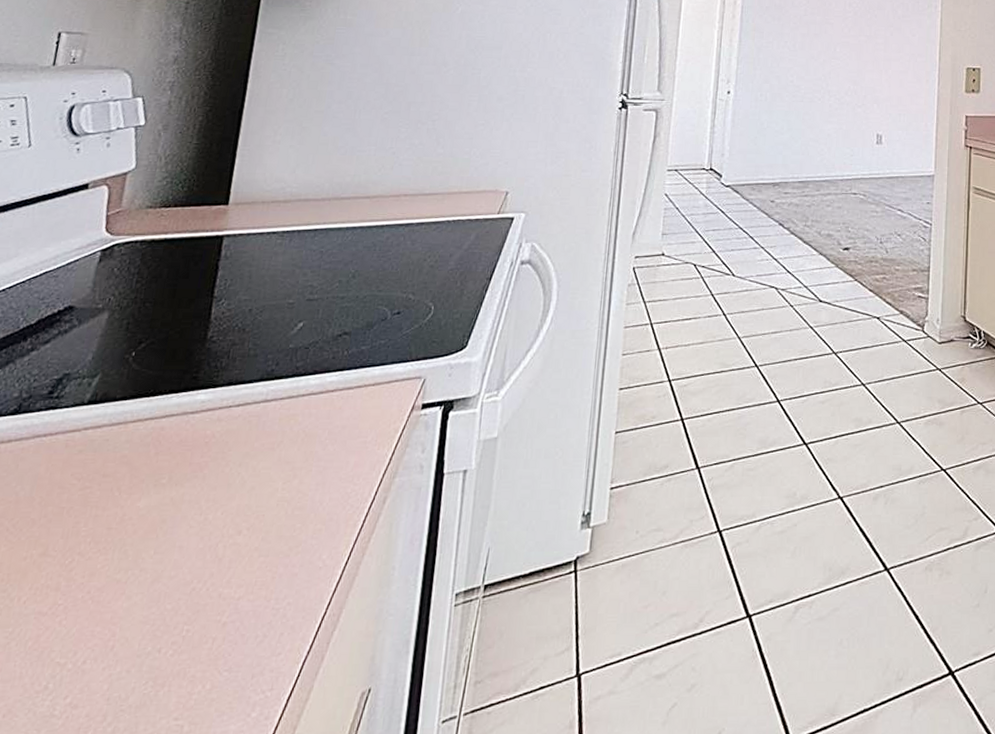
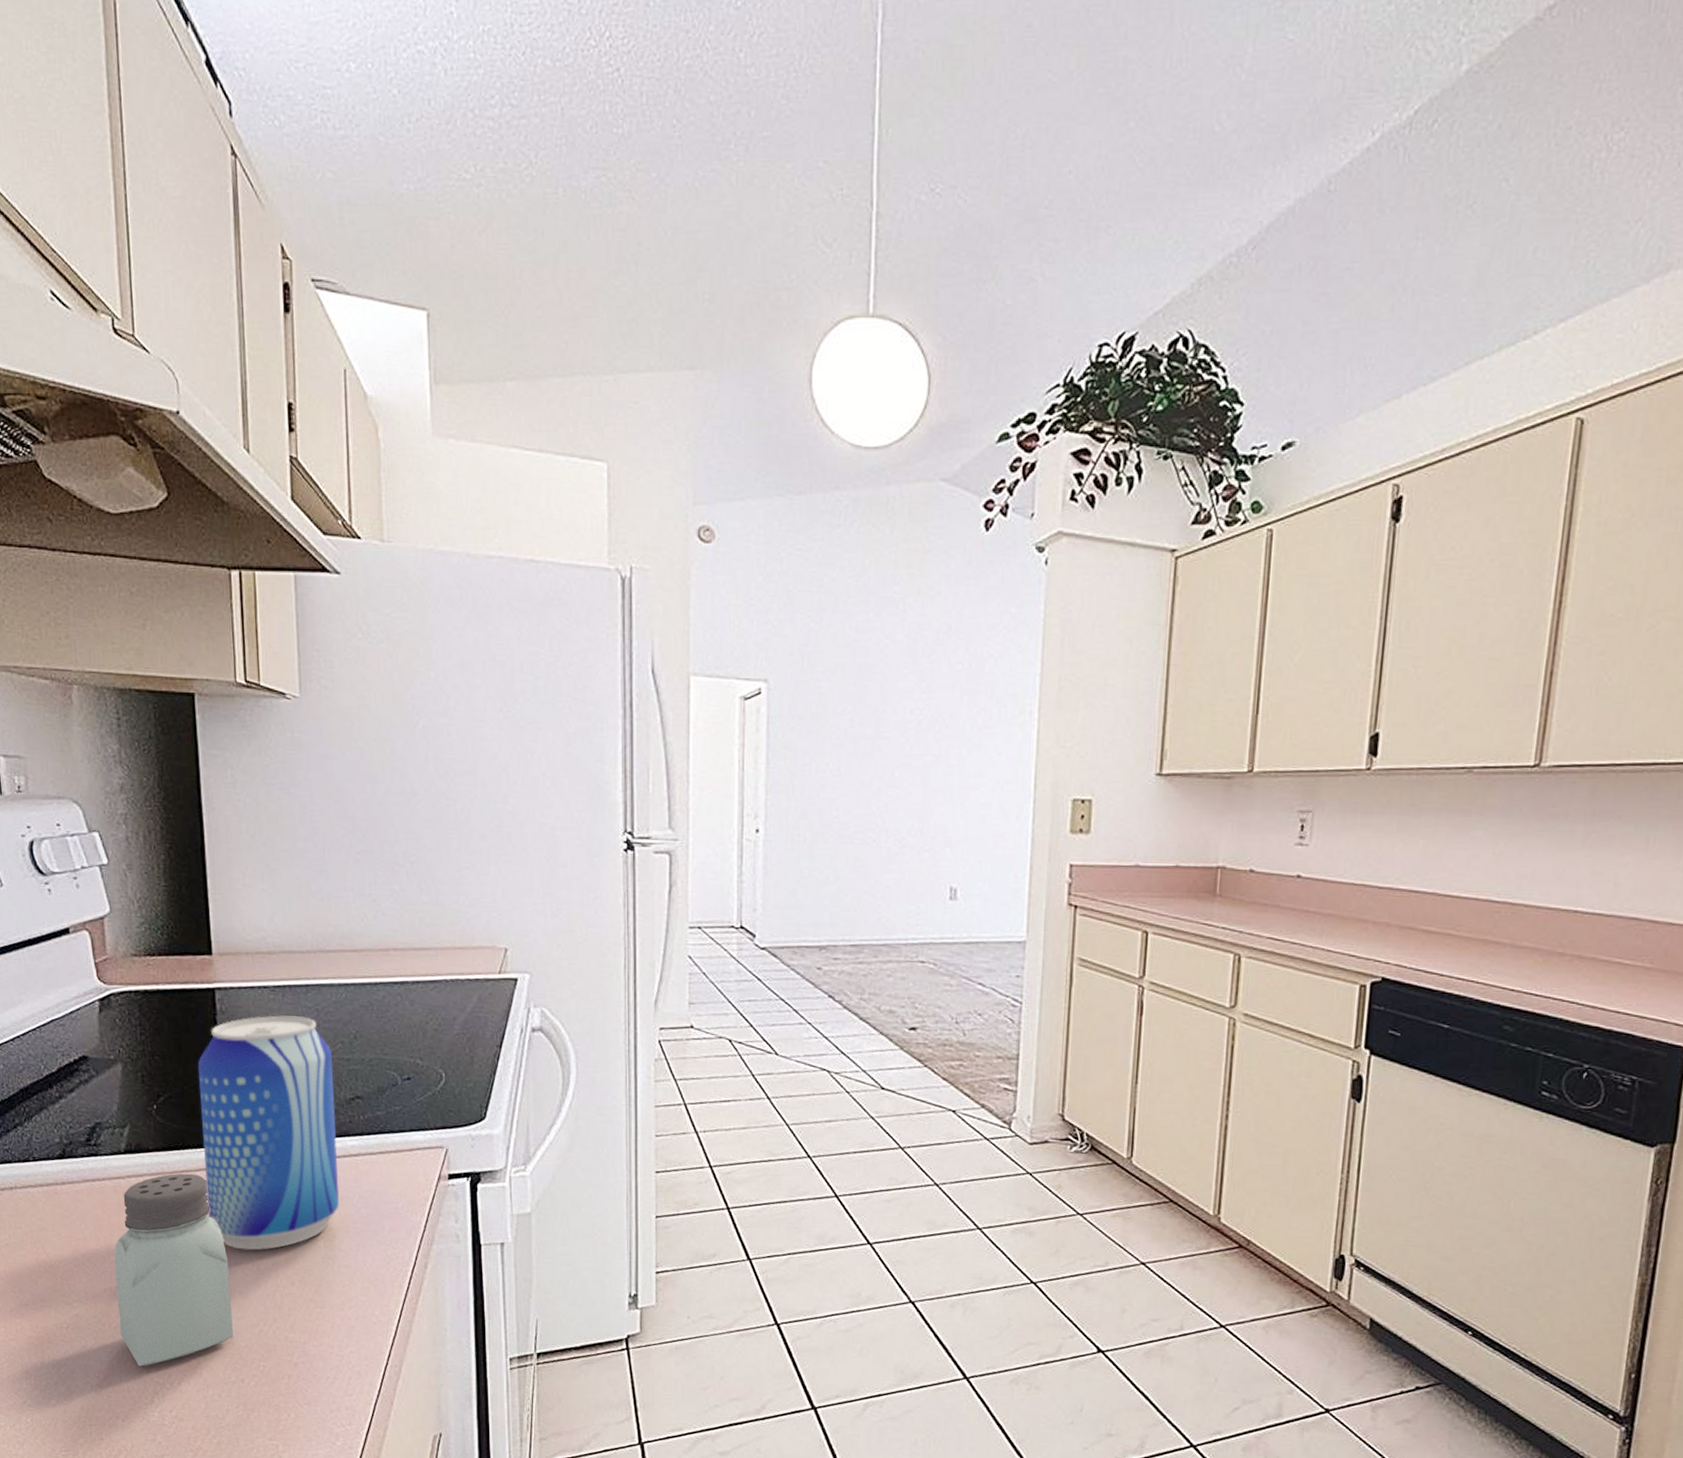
saltshaker: none [28,421,175,646] -> present [114,1173,234,1367]
beer can: none [164,259,328,500] -> present [198,1015,339,1251]

